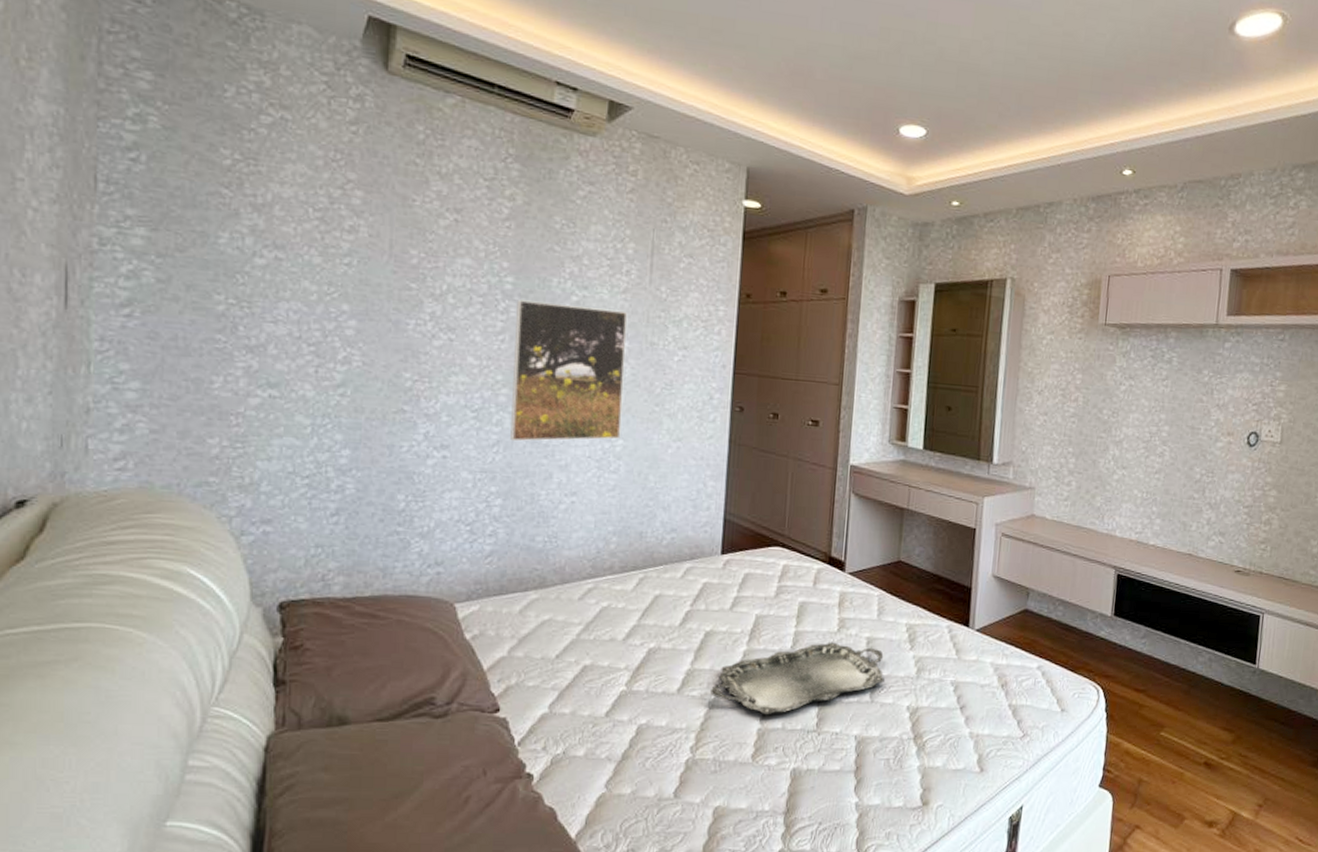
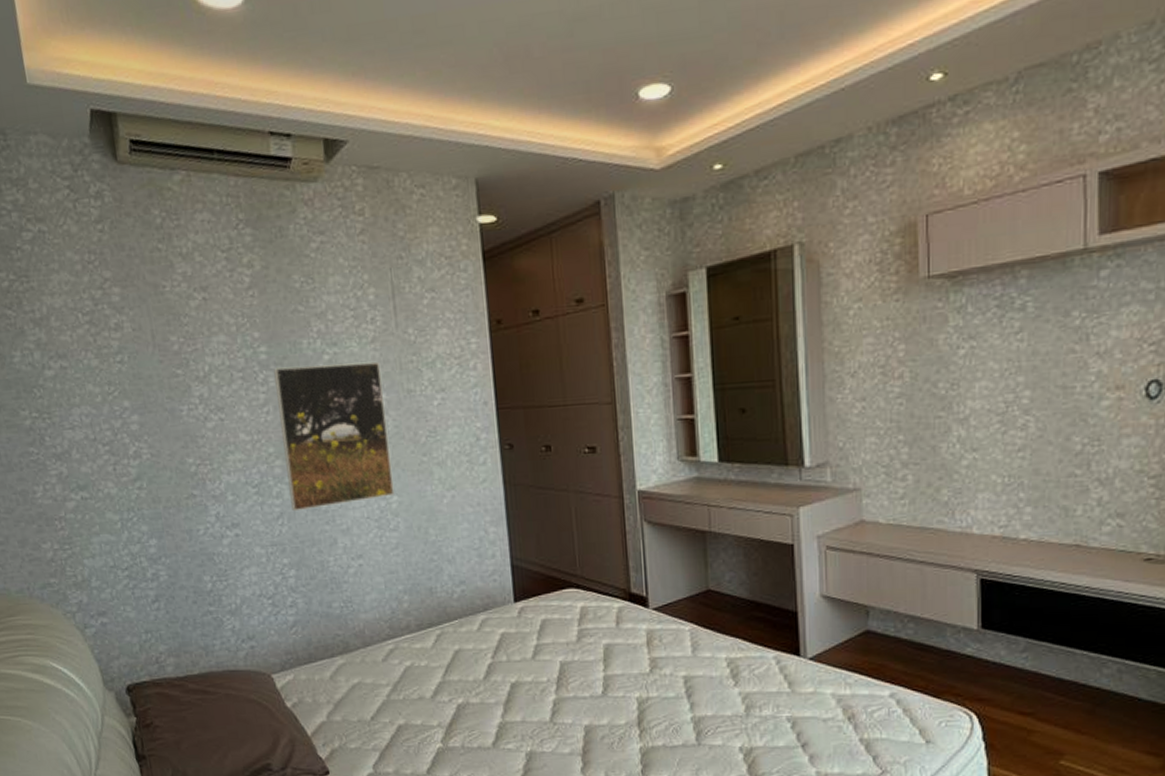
serving tray: present [711,642,884,715] -> none [526,684,710,765]

